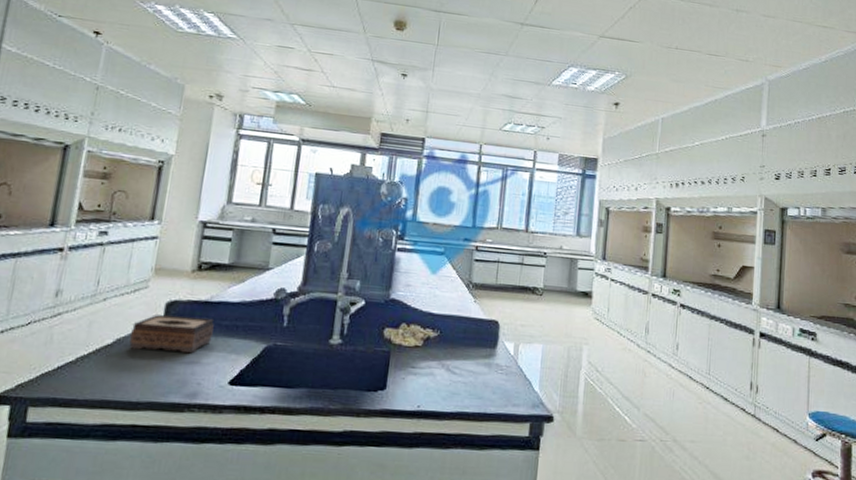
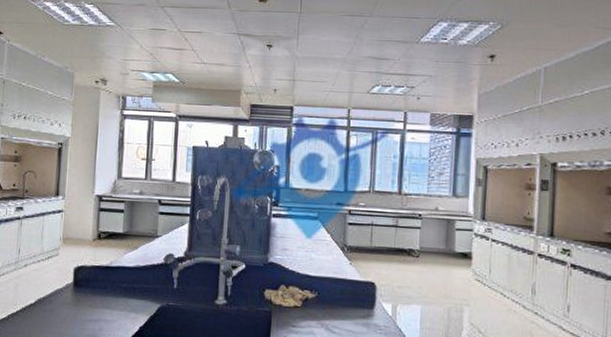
tissue box: present [129,315,215,354] -> none [48,278,115,312]

